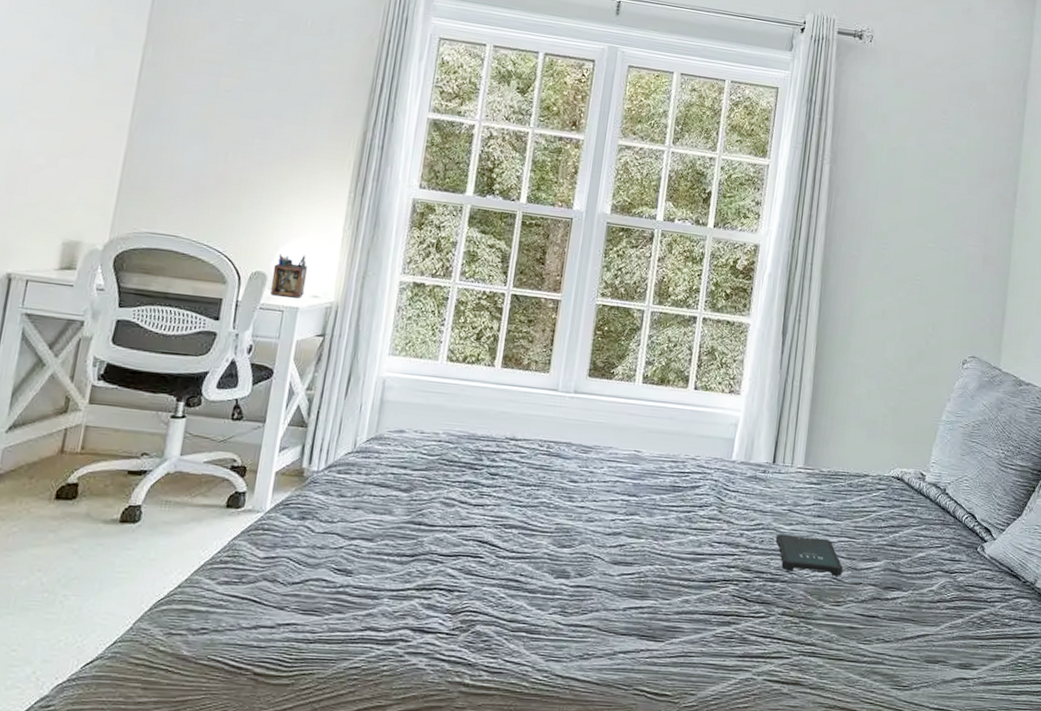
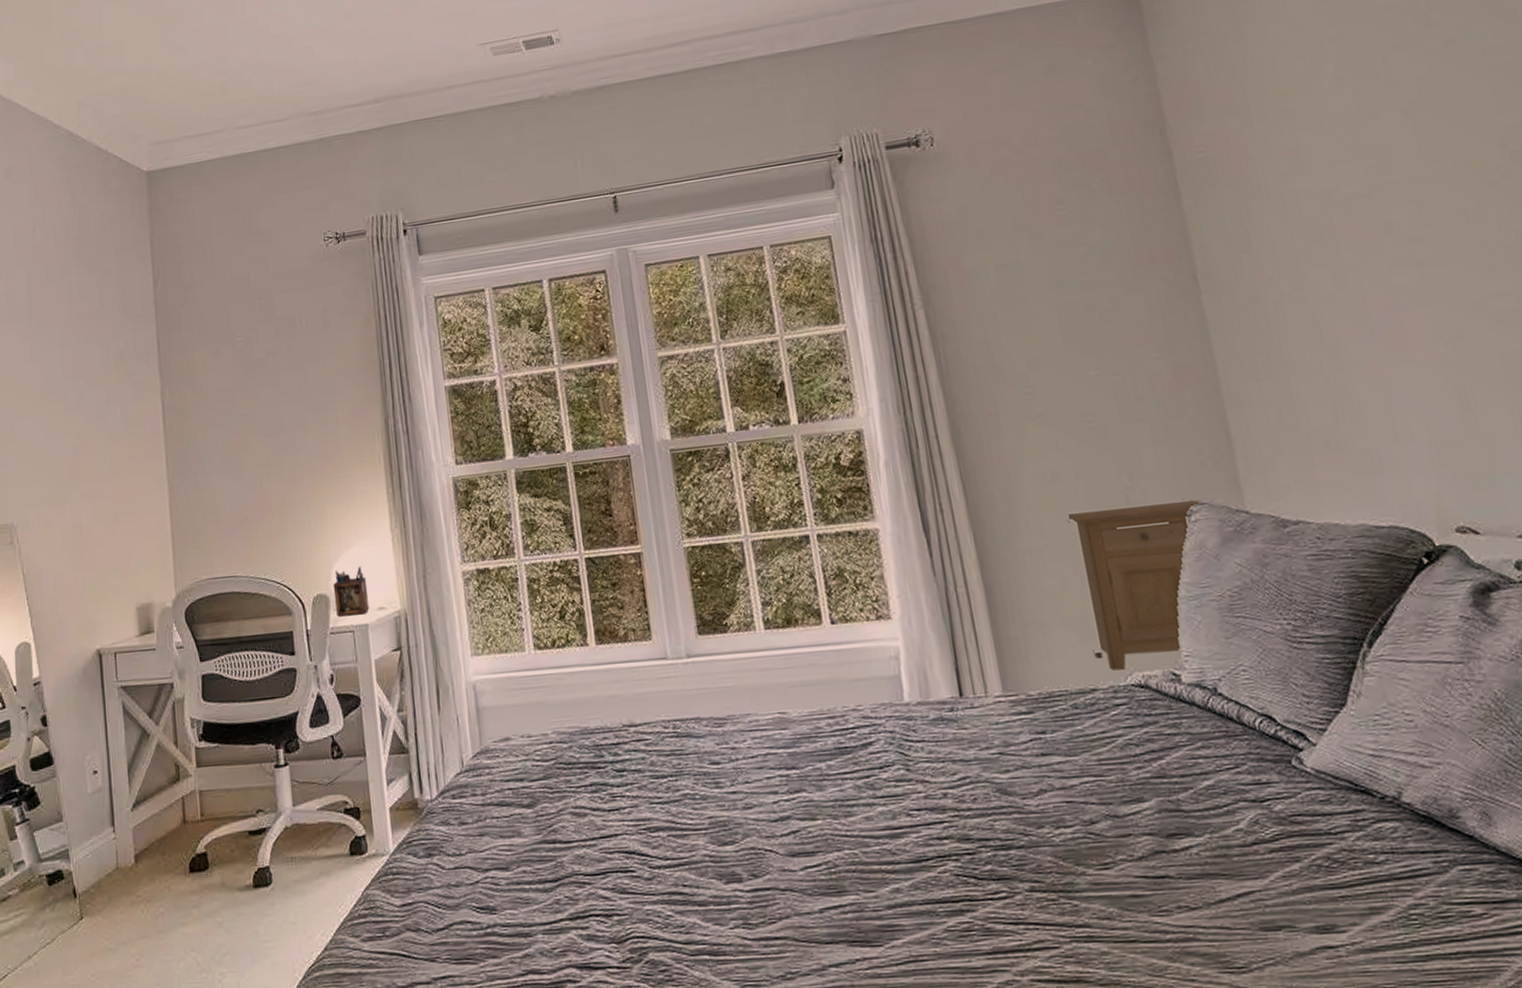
tablet: present [775,534,843,576] -> none [992,782,1099,833]
nightstand: none [873,344,974,465] -> present [1066,498,1202,671]

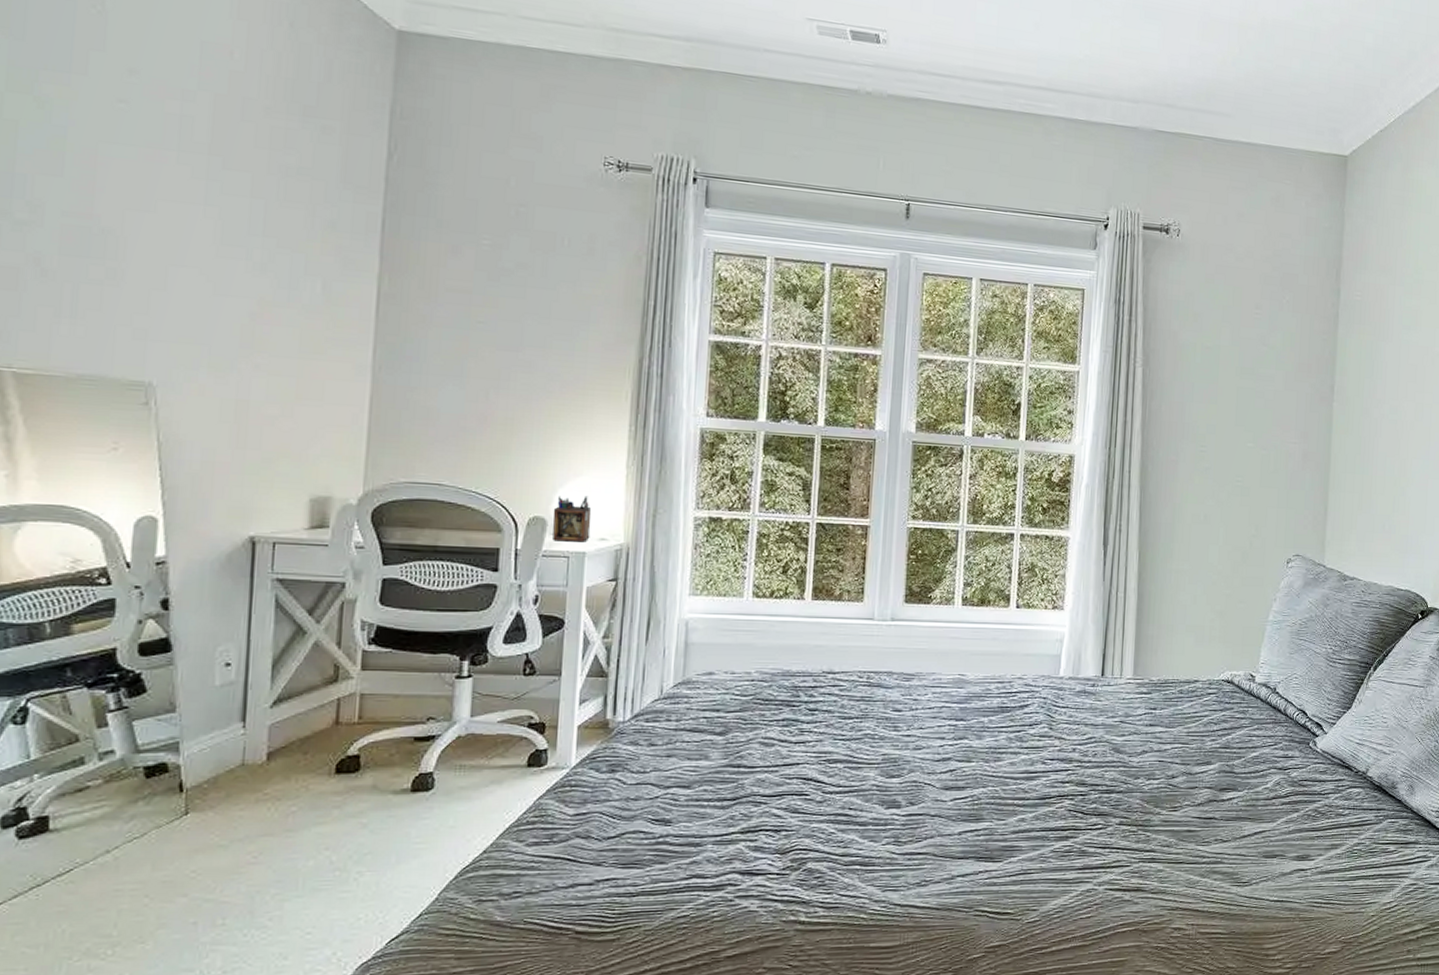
nightstand: present [1066,498,1202,671] -> none [1202,549,1298,668]

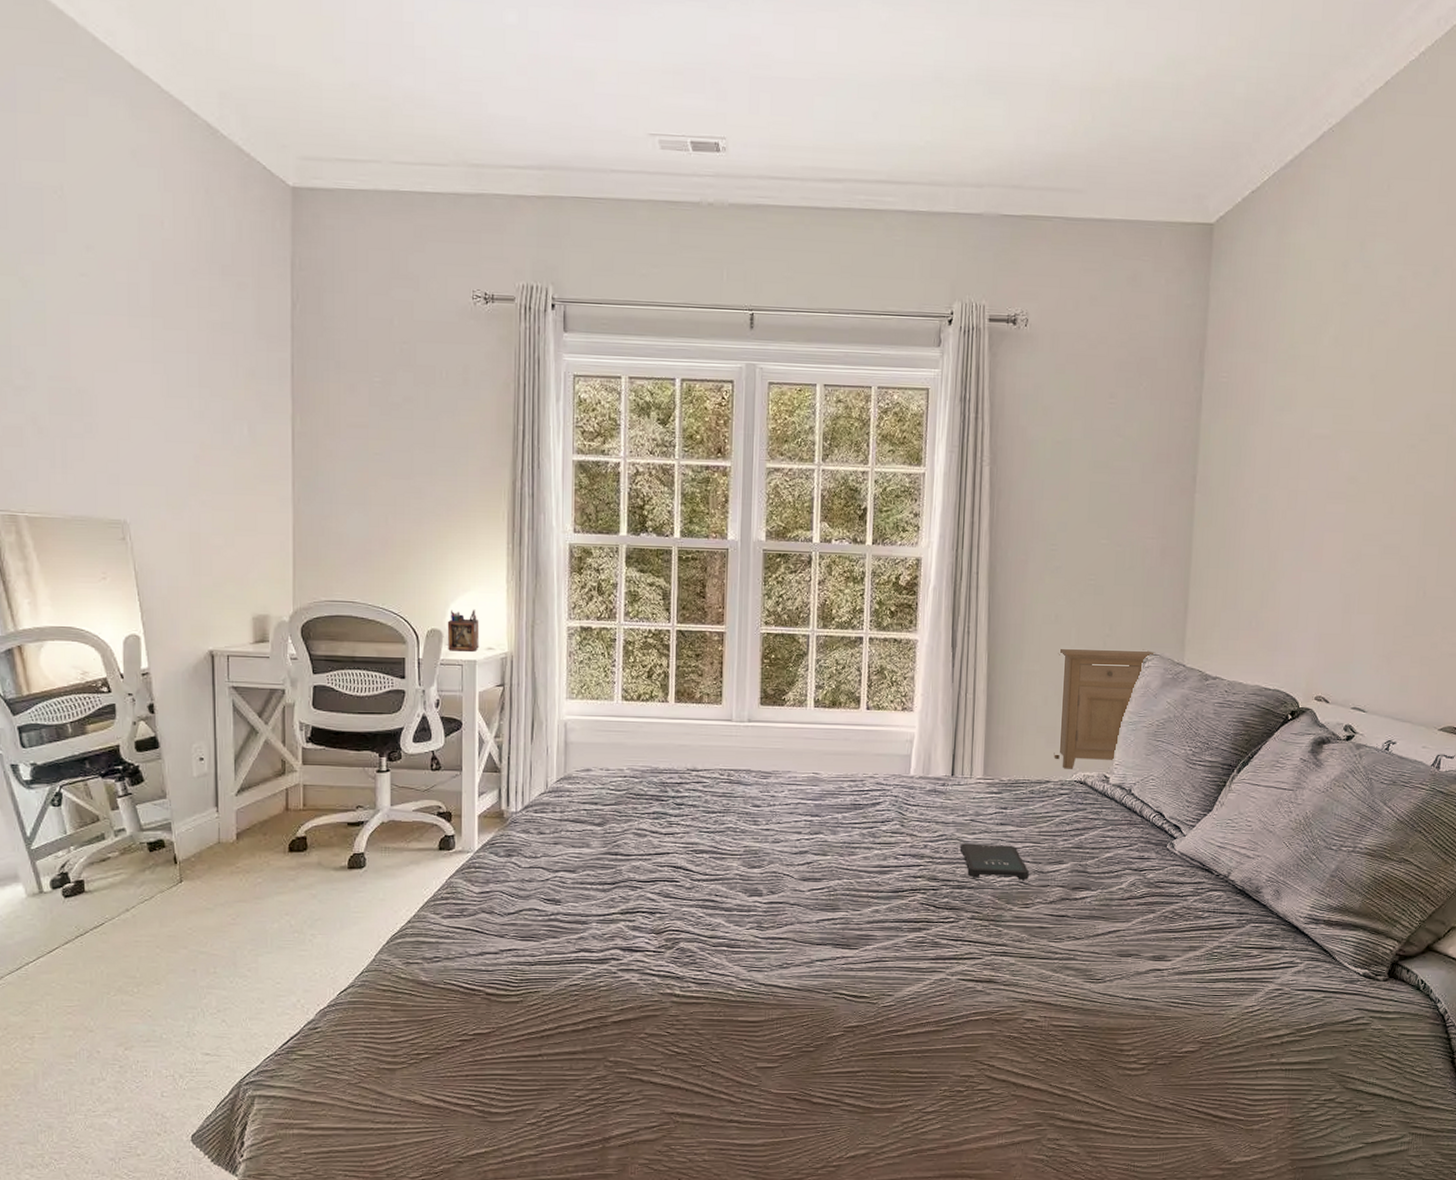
tablet: none [1108,745,1177,782] -> present [959,843,1029,880]
nightstand: none [1202,549,1298,668] -> present [1053,649,1156,769]

